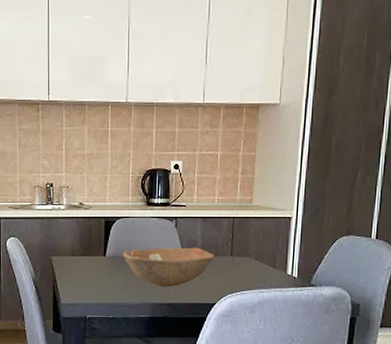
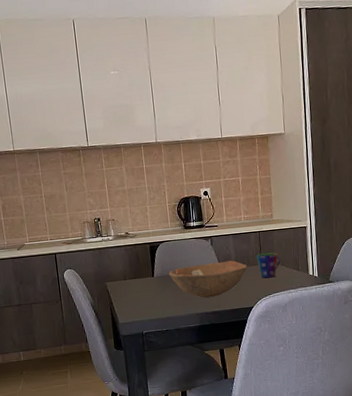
cup: none [227,244,255,273] -> present [256,252,281,279]

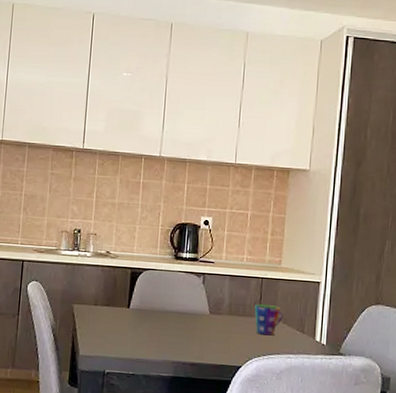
bowl: present [168,260,248,298] -> none [147,303,242,345]

